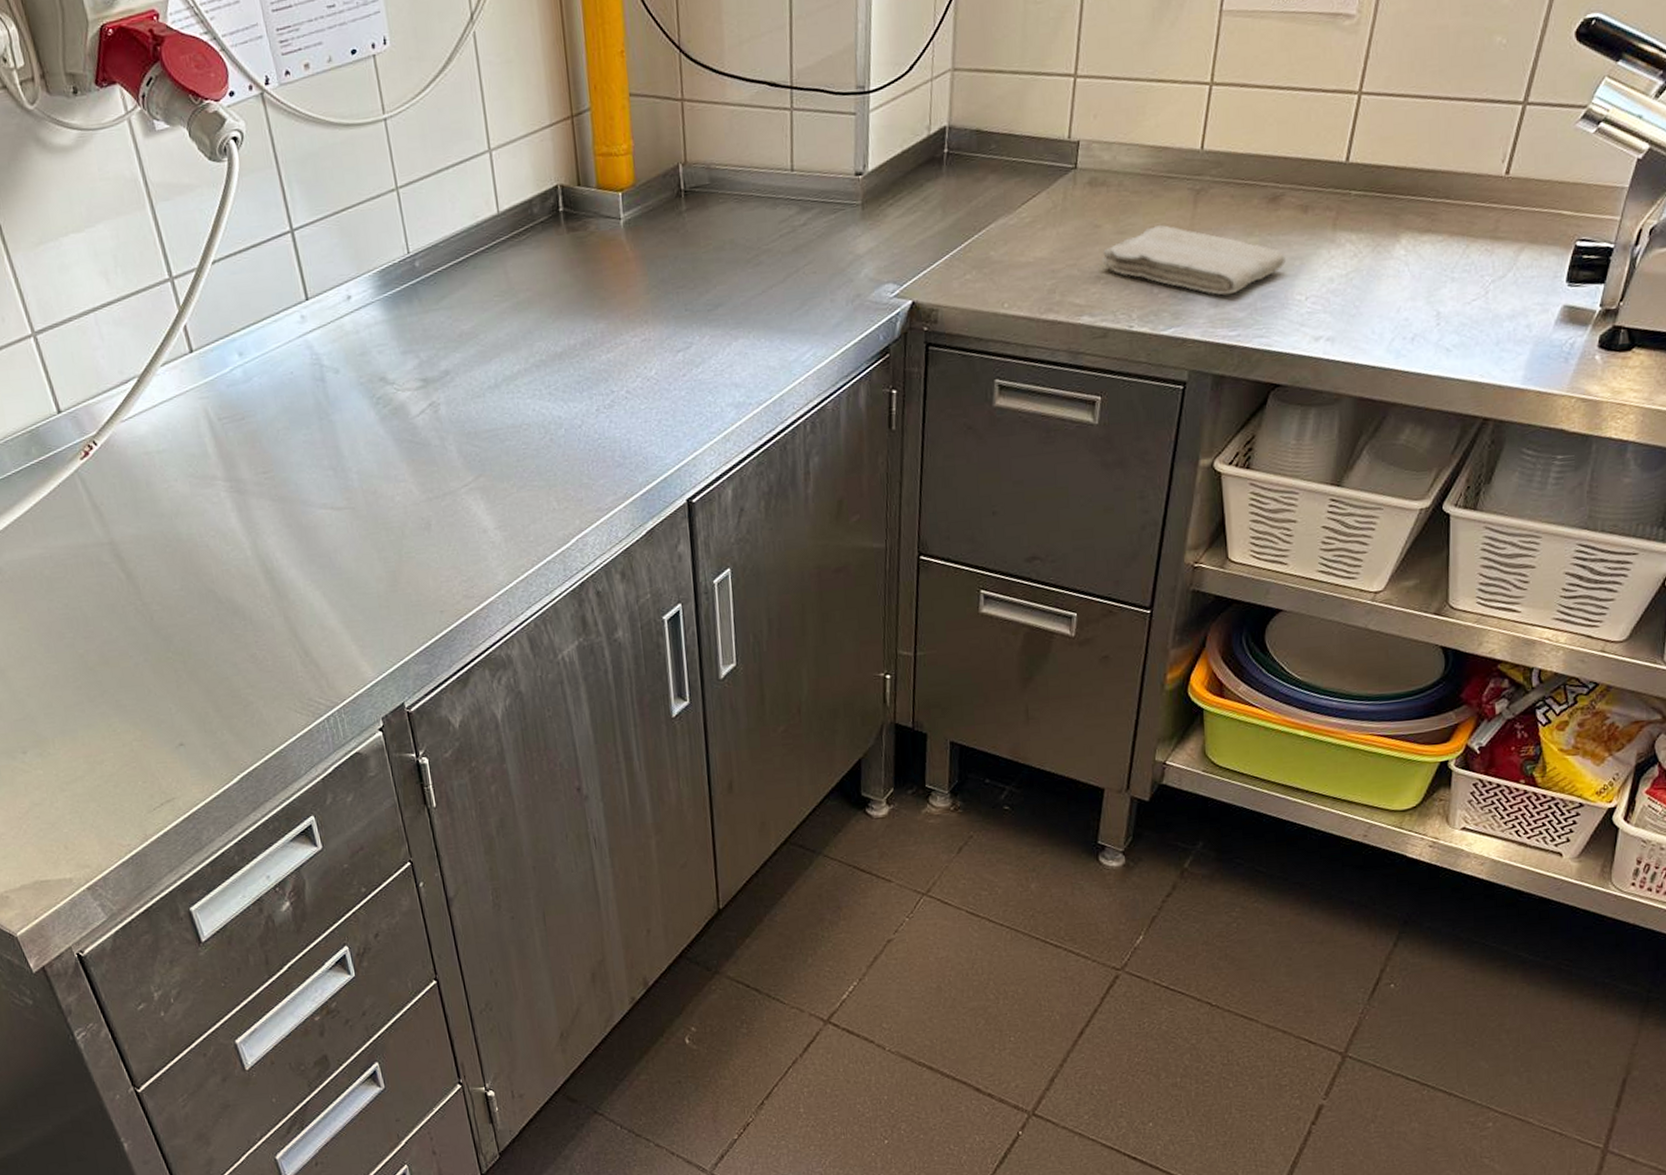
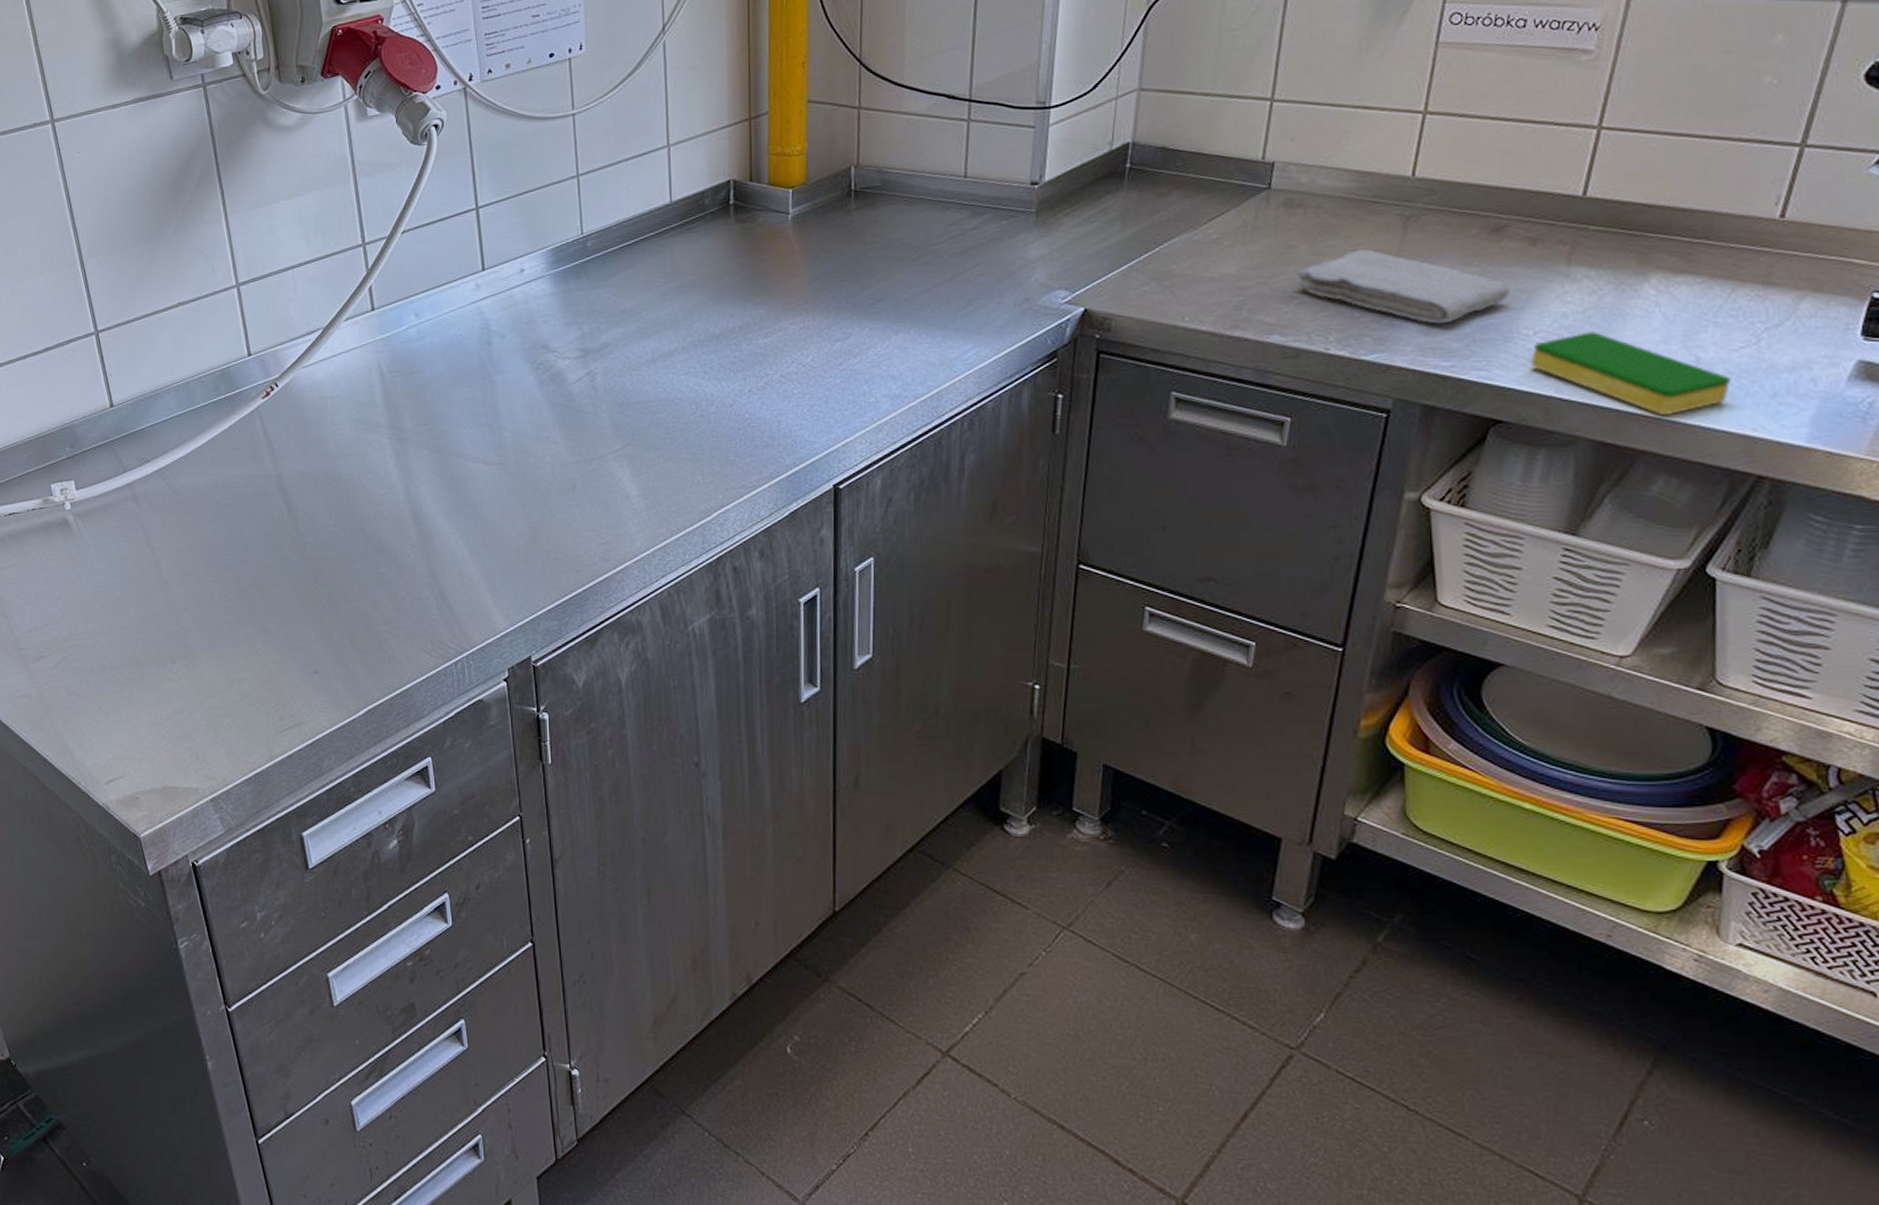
dish sponge: none [1303,293,1465,368] -> present [1530,331,1732,415]

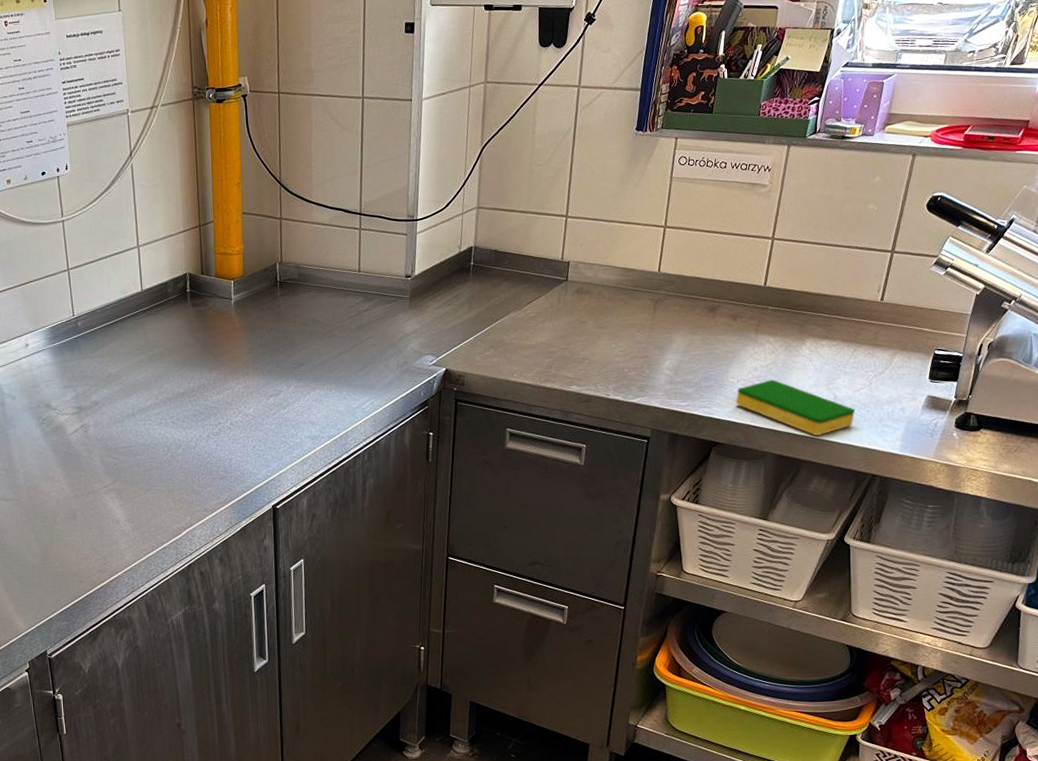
washcloth: present [1295,248,1510,324] -> none [585,323,722,376]

